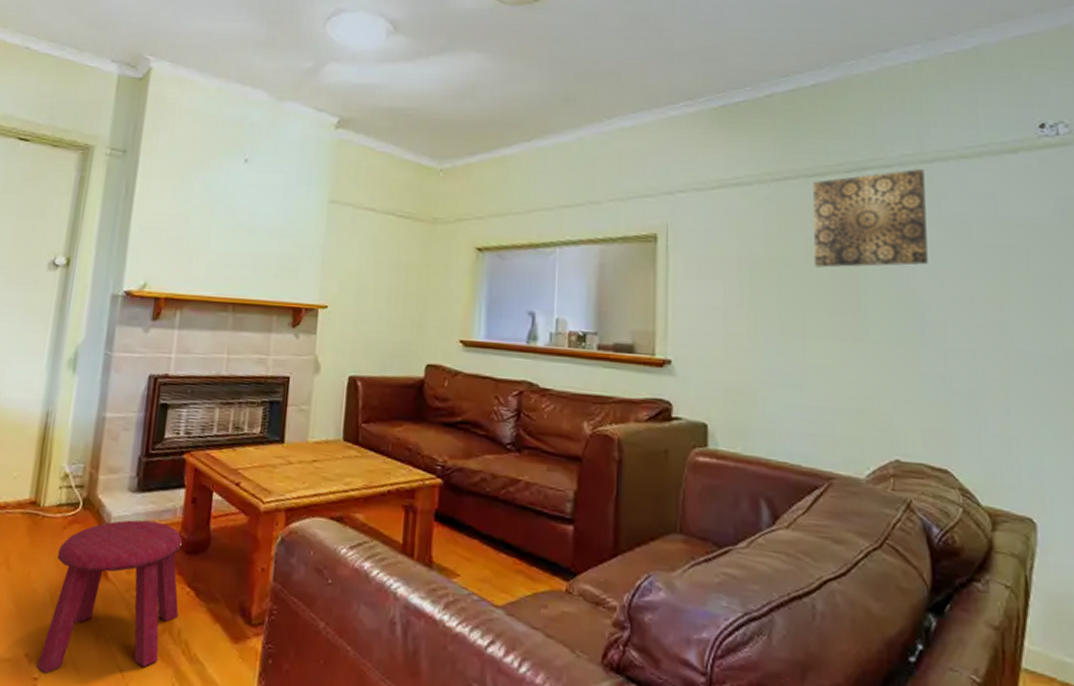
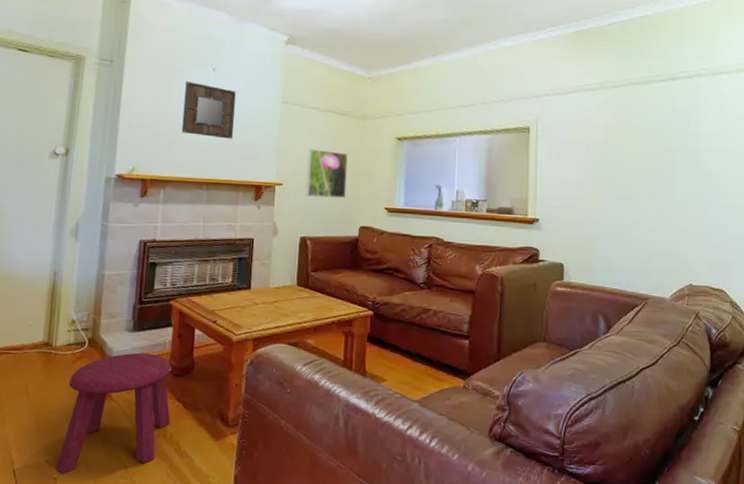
home mirror: none [204,175,272,248] -> present [181,81,236,139]
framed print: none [356,260,412,327] -> present [305,148,348,199]
wall art: present [813,168,928,268] -> none [639,78,715,150]

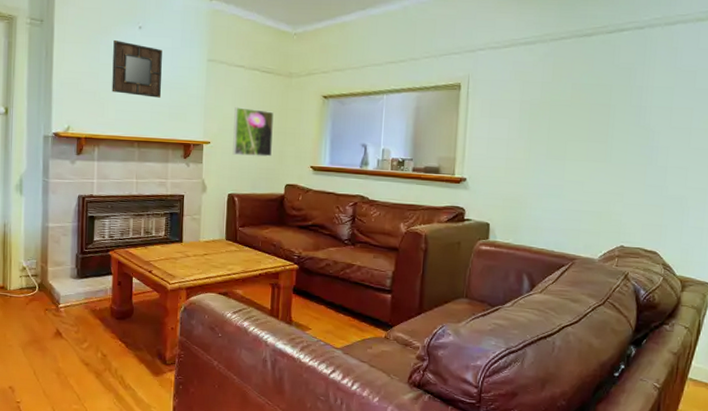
stool: present [56,352,172,474] -> none [18,297,114,399]

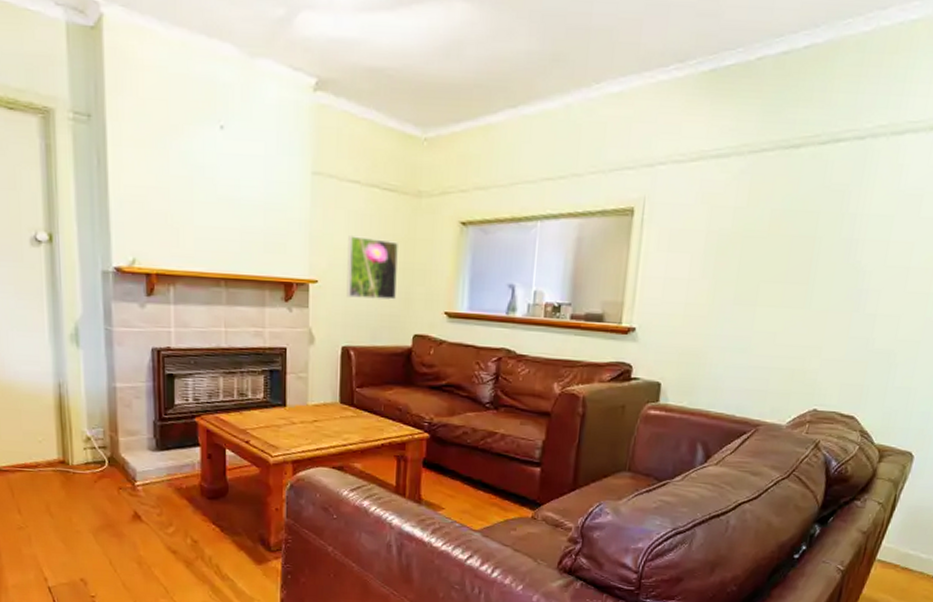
home mirror: present [112,39,162,98] -> none [187,143,253,222]

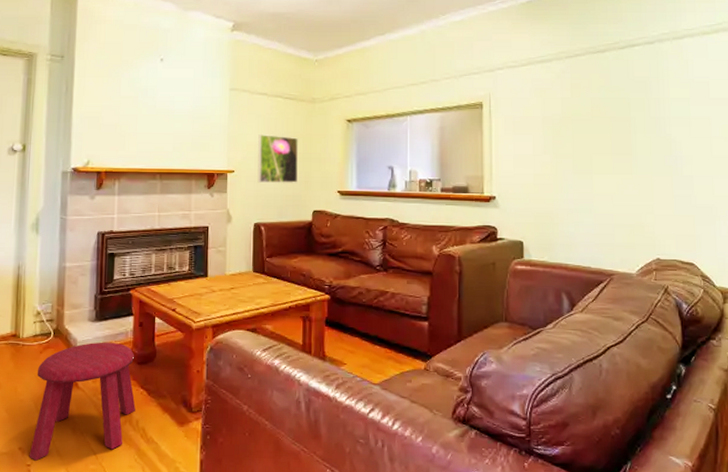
stool: none [92,473,207,593] -> present [29,342,136,461]

